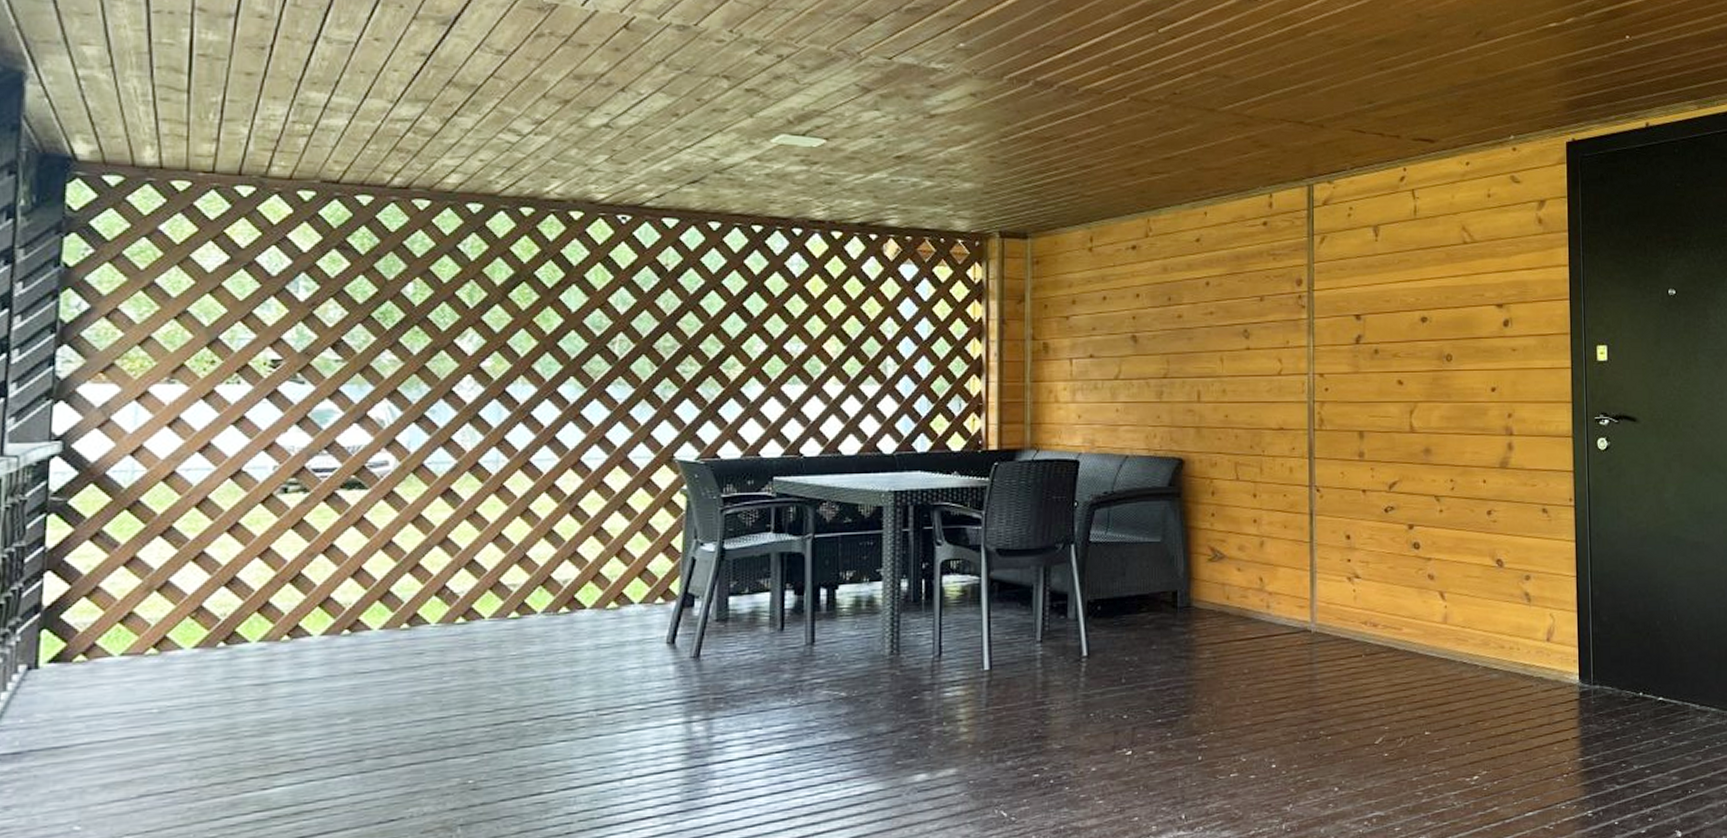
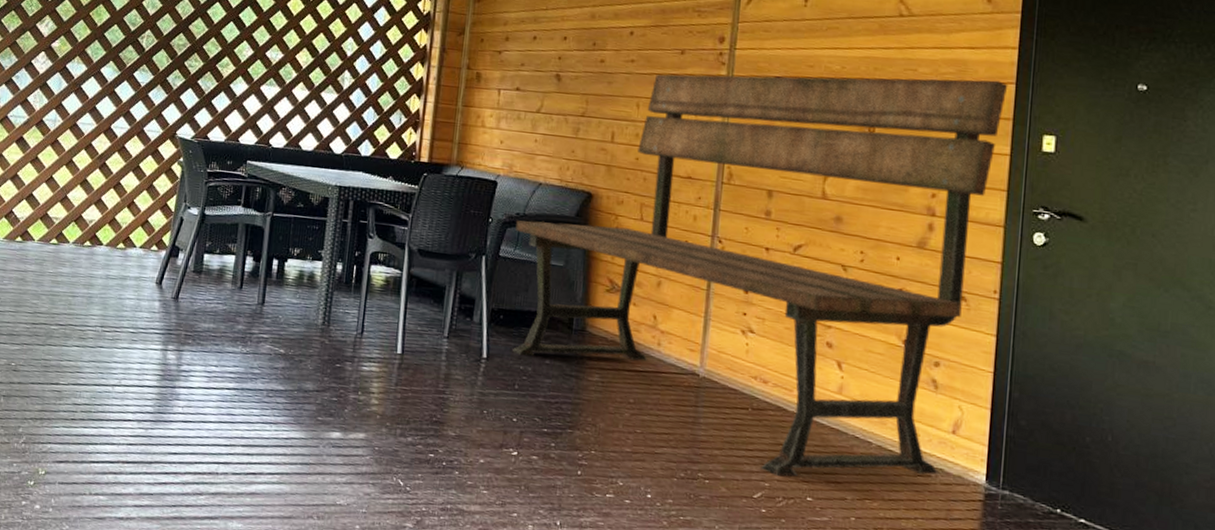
bench: none [1105,298,1564,718] -> present [513,74,1008,477]

